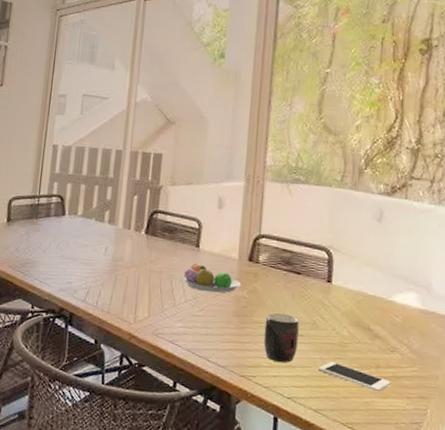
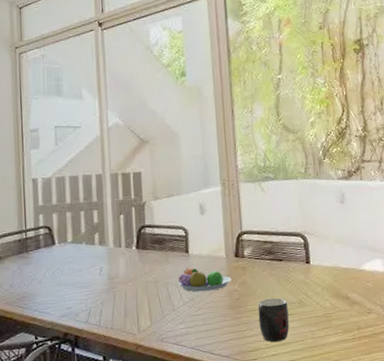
cell phone: present [318,361,391,392] -> none [310,331,372,350]

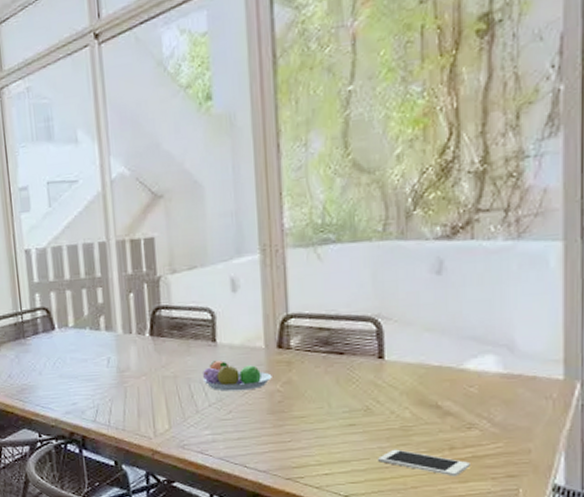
mug: present [258,298,290,343] -> none [307,402,350,459]
cell phone: none [310,331,372,350] -> present [378,449,470,477]

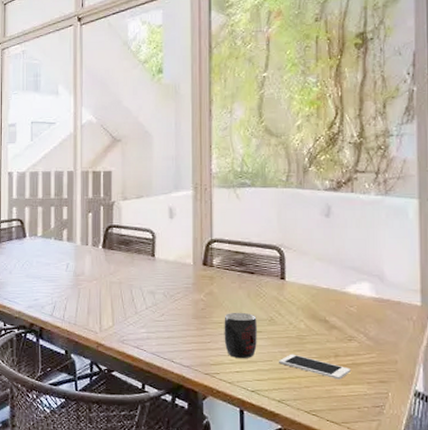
fruit bowl: present [202,361,272,392] -> none [142,272,197,298]
mug: none [307,402,350,459] -> present [224,312,257,359]

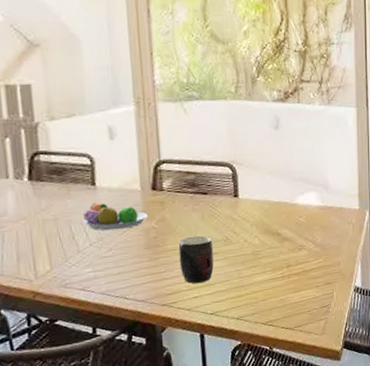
fruit bowl: none [142,272,197,298] -> present [83,203,148,231]
cell phone: present [279,354,351,380] -> none [236,270,301,288]

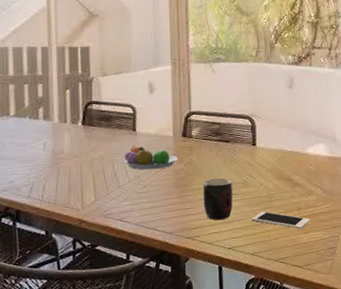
cell phone: none [236,270,301,288] -> present [252,211,310,230]

